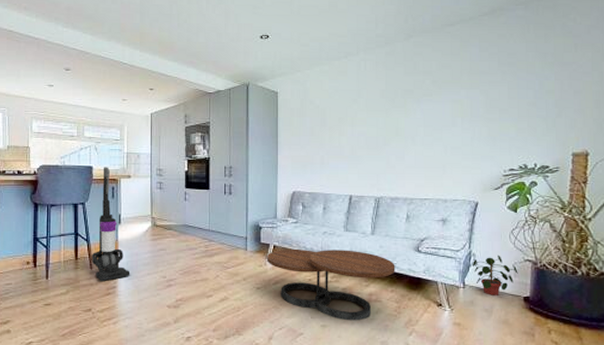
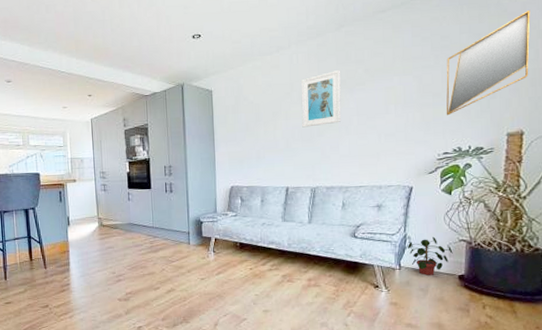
vacuum cleaner: present [91,167,130,282] -> none [44,173,82,280]
coffee table: present [266,250,395,321] -> none [208,239,333,305]
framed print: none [368,80,409,135] -> present [301,70,342,128]
home mirror: none [512,33,595,132] -> present [446,9,530,116]

